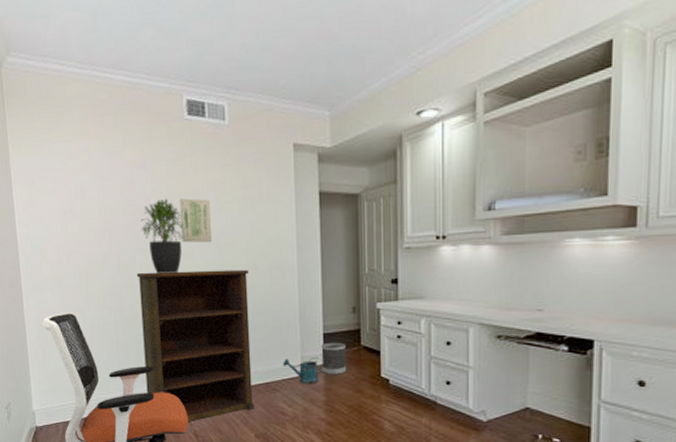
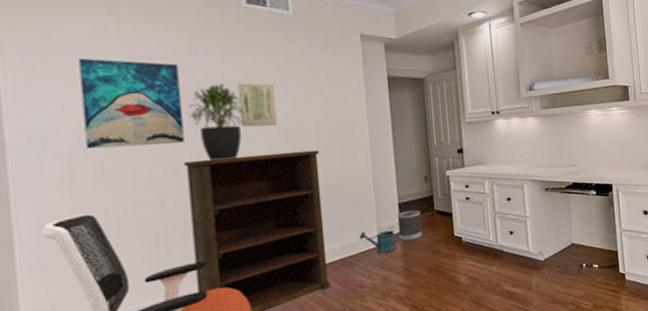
wall art: none [62,174,137,257] -> present [78,58,185,149]

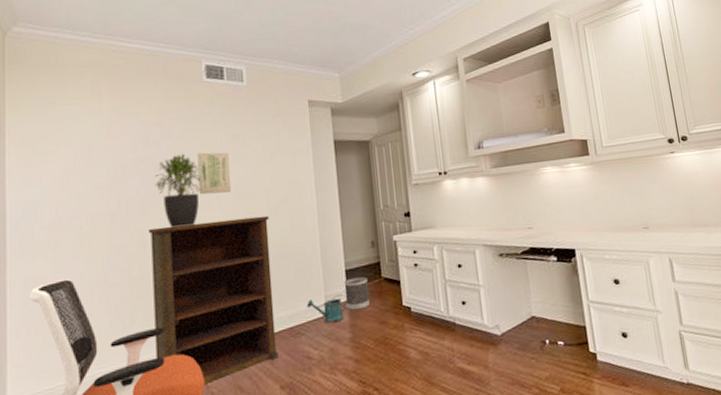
wall art: present [78,58,185,149] -> none [67,135,150,218]

